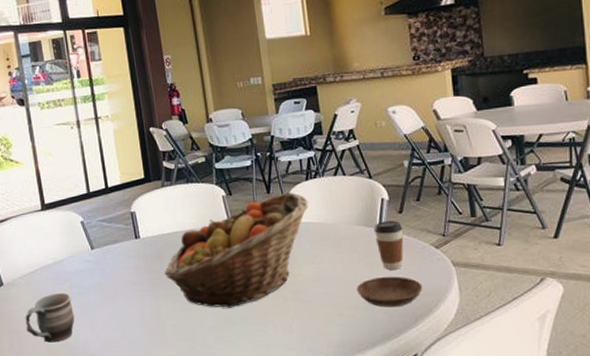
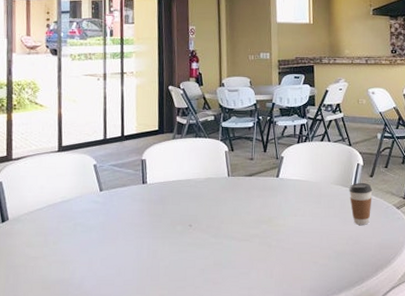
mug: present [25,292,75,343] -> none [24,230,74,278]
fruit basket: present [165,192,308,308] -> none [165,152,297,252]
saucer: present [356,276,423,308] -> none [330,230,384,258]

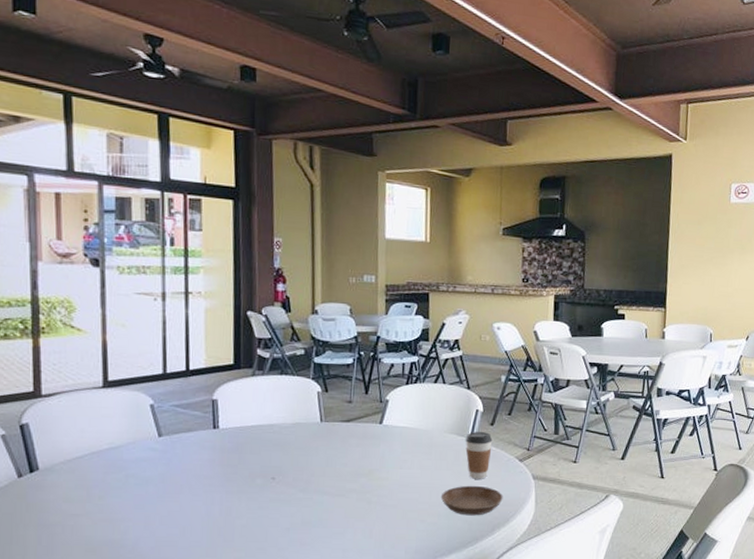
saucer: none [330,230,384,258] -> present [440,485,503,516]

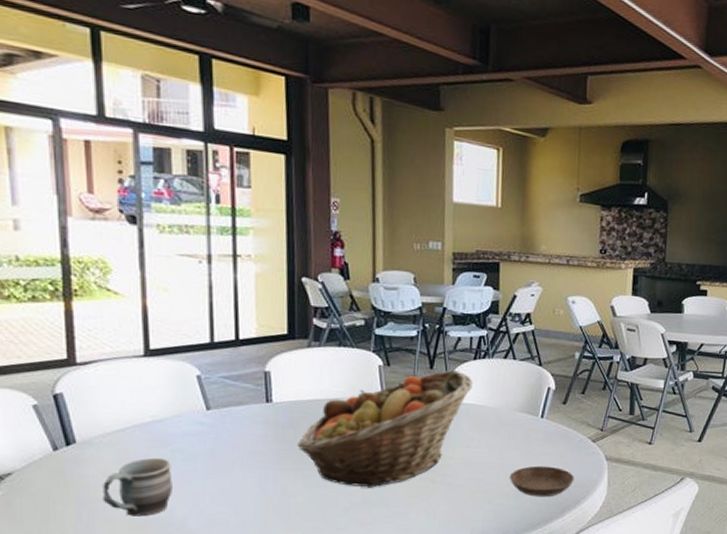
mug: none [62,482,126,539] -> present [103,457,173,517]
fruit basket: none [242,395,405,509] -> present [297,370,473,488]
coffee cup: present [465,432,493,479] -> none [535,410,565,460]

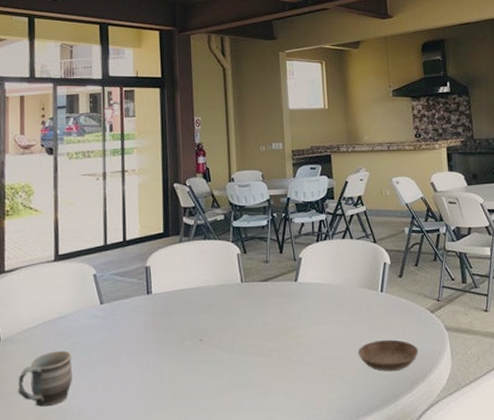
fruit basket: present [297,370,473,488] -> none [173,253,317,370]

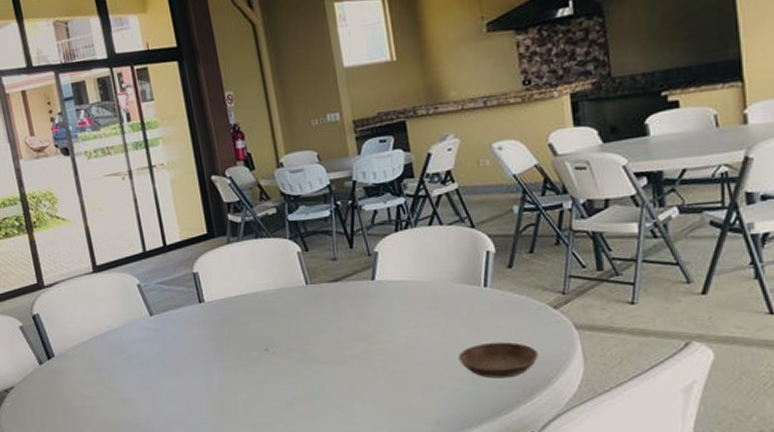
mug: present [18,350,73,407] -> none [80,364,135,420]

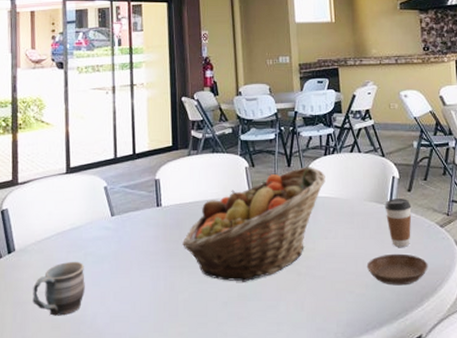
mug: none [80,364,135,420] -> present [33,261,85,316]
fruit basket: none [233,246,399,380] -> present [182,167,325,282]
coffee cup: none [478,277,515,335] -> present [384,199,412,247]

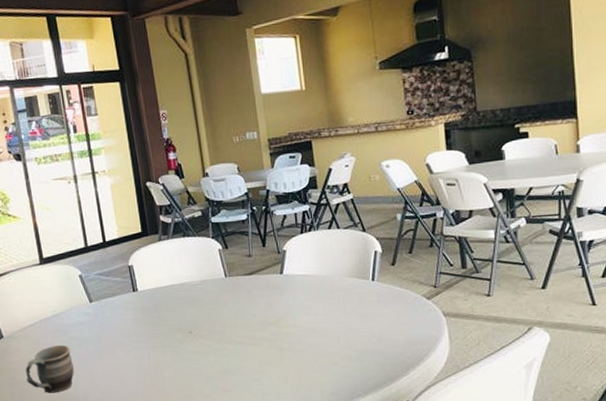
fruit basket: present [182,167,325,282] -> none [162,245,303,358]
saucer: present [366,253,428,286] -> none [349,326,414,357]
coffee cup: present [384,199,412,247] -> none [367,273,396,320]

